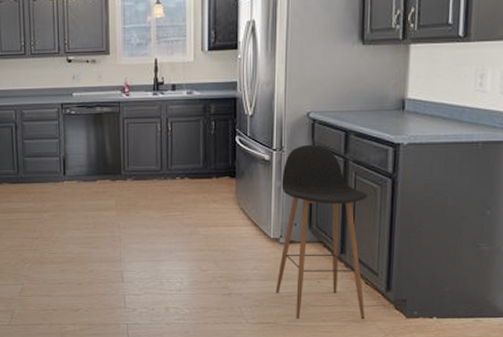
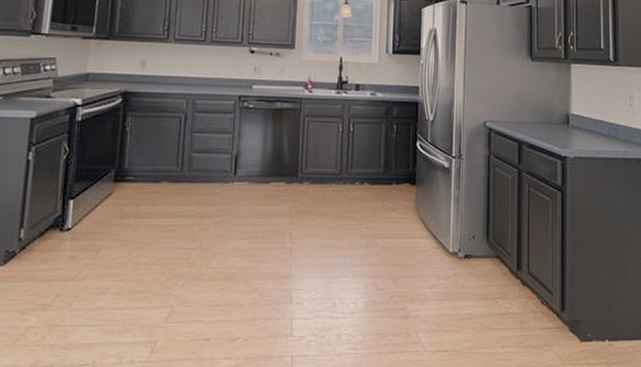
bar stool: present [275,144,368,320] -> none [454,153,542,346]

